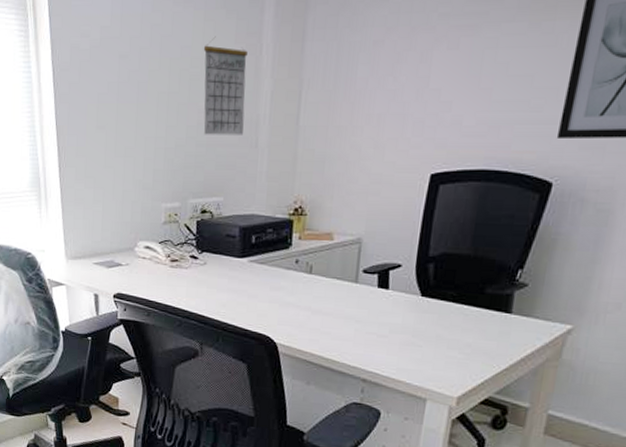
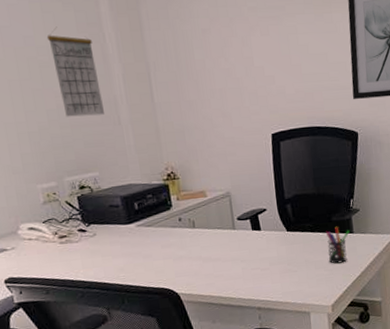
pen holder: none [467,301,506,348] -> present [326,226,350,264]

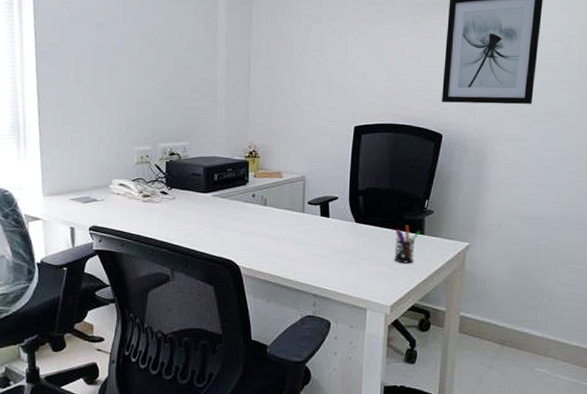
calendar: present [46,26,104,117] -> none [169,14,206,92]

